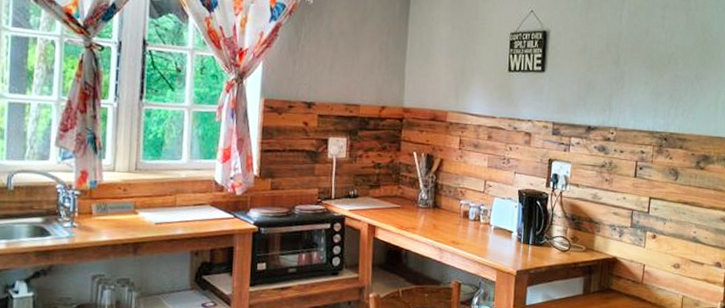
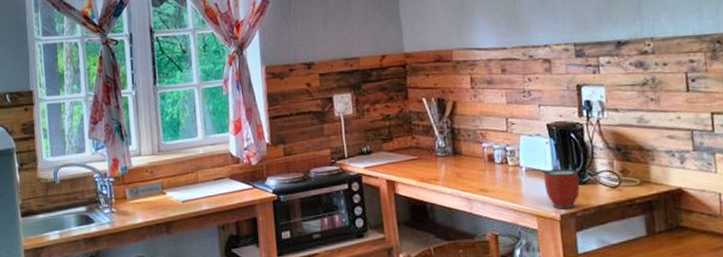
mug: none [507,230,538,266] -> present [543,169,580,210]

